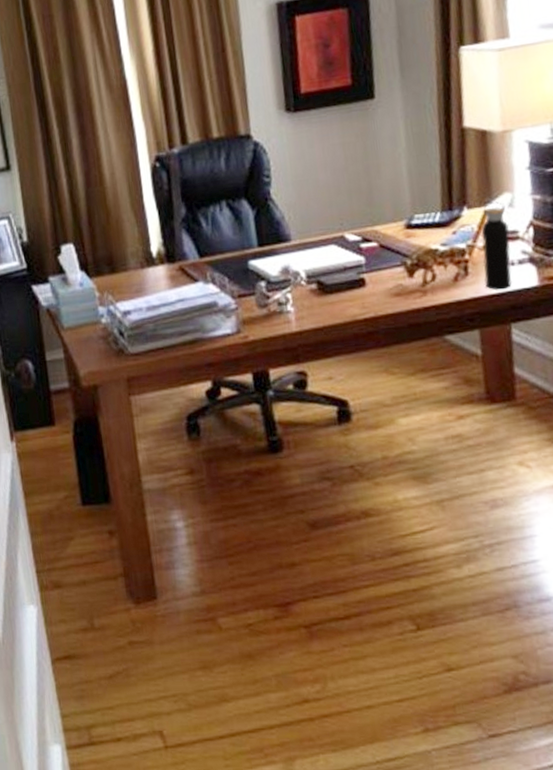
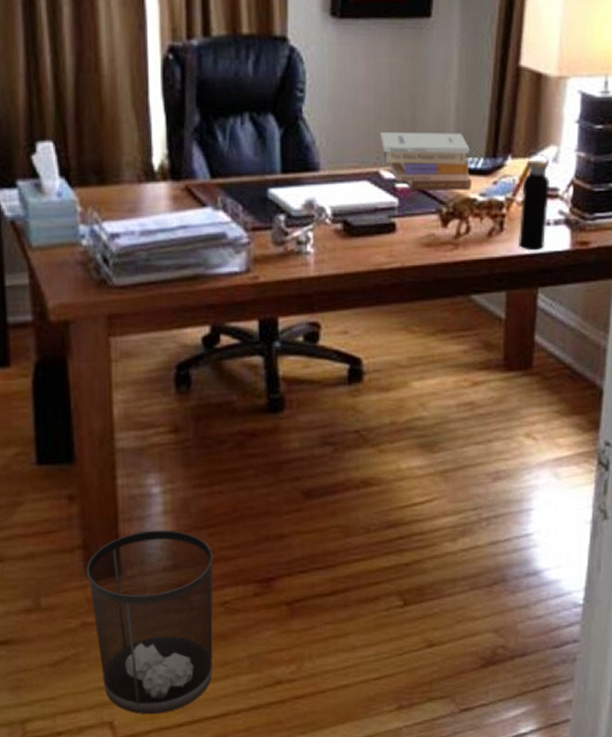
waste bin: none [128,559,245,726] -> present [86,529,213,715]
books: none [340,193,432,248] -> present [379,131,471,190]

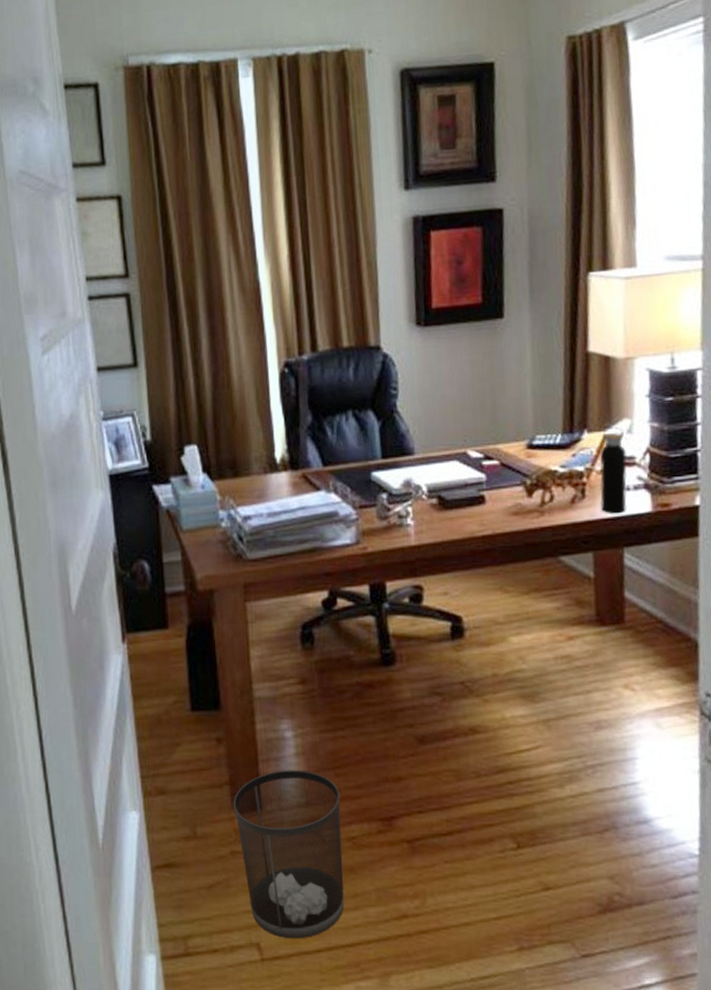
books: present [379,131,471,190] -> none [464,414,552,466]

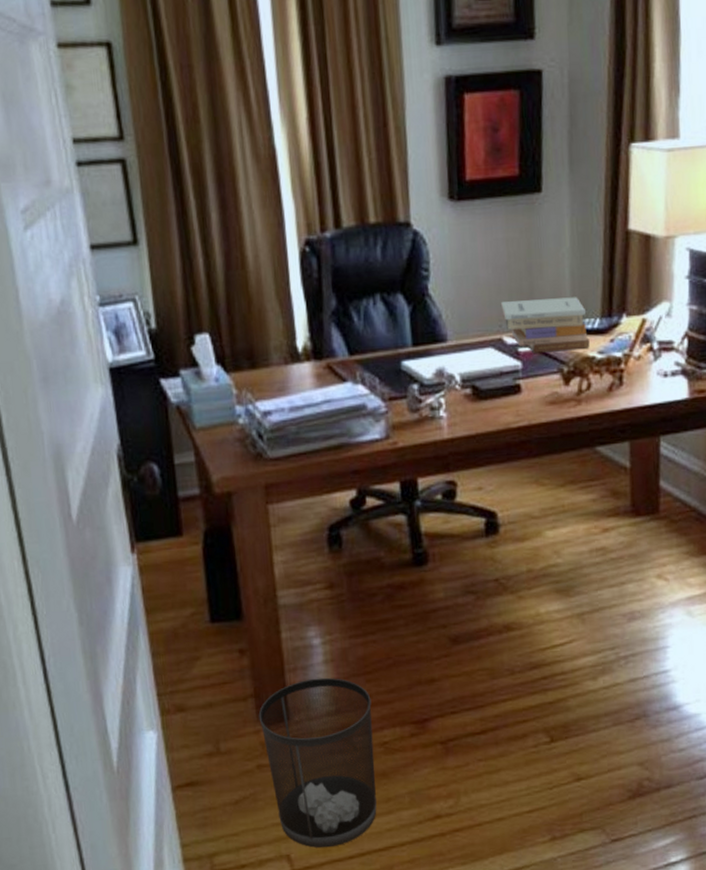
books: none [464,414,552,466] -> present [500,297,590,353]
water bottle: present [600,427,628,513] -> none [637,310,666,401]

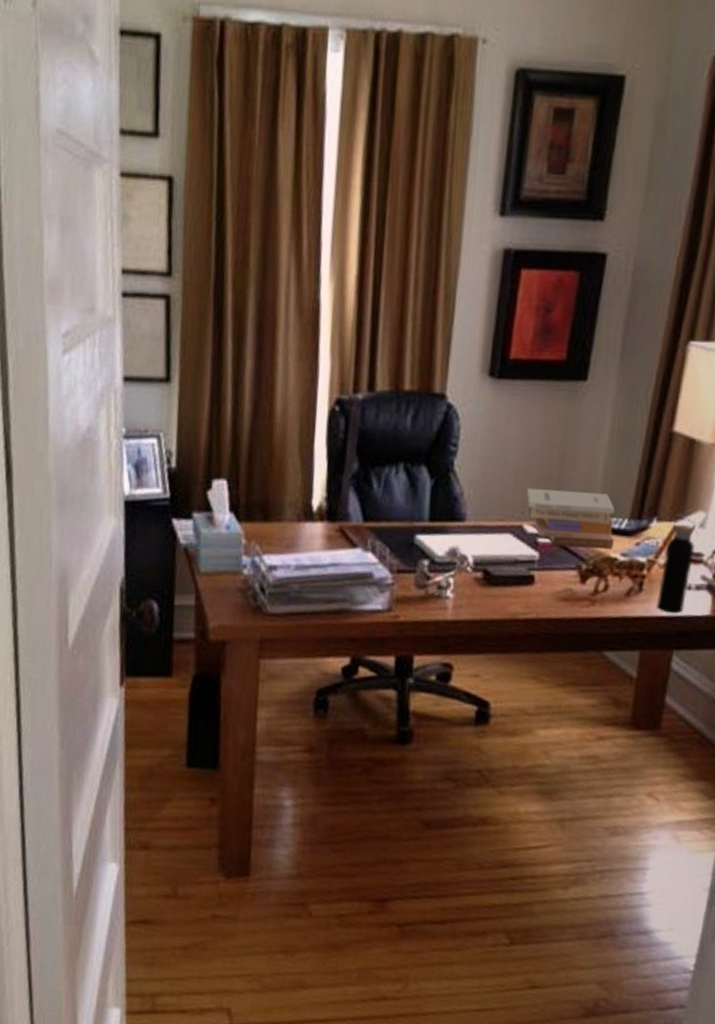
waste bin: present [258,677,377,848] -> none [220,839,334,1009]
water bottle: none [637,310,666,401] -> present [655,518,697,613]

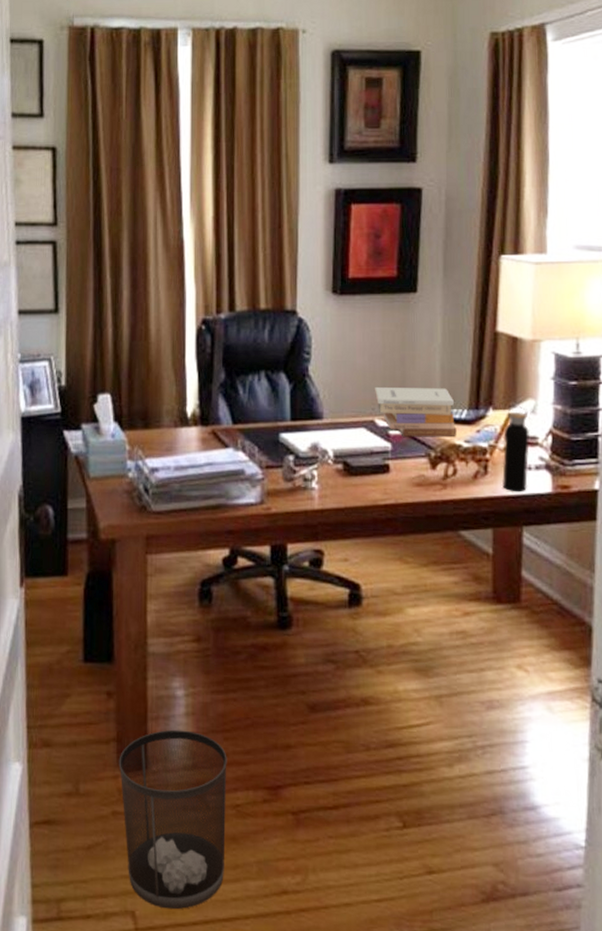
waste bin: none [220,839,334,1009] -> present [118,729,227,910]

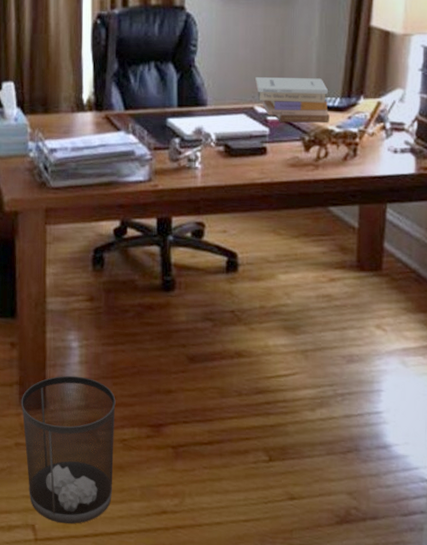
water bottle: present [501,406,530,491] -> none [369,95,398,172]

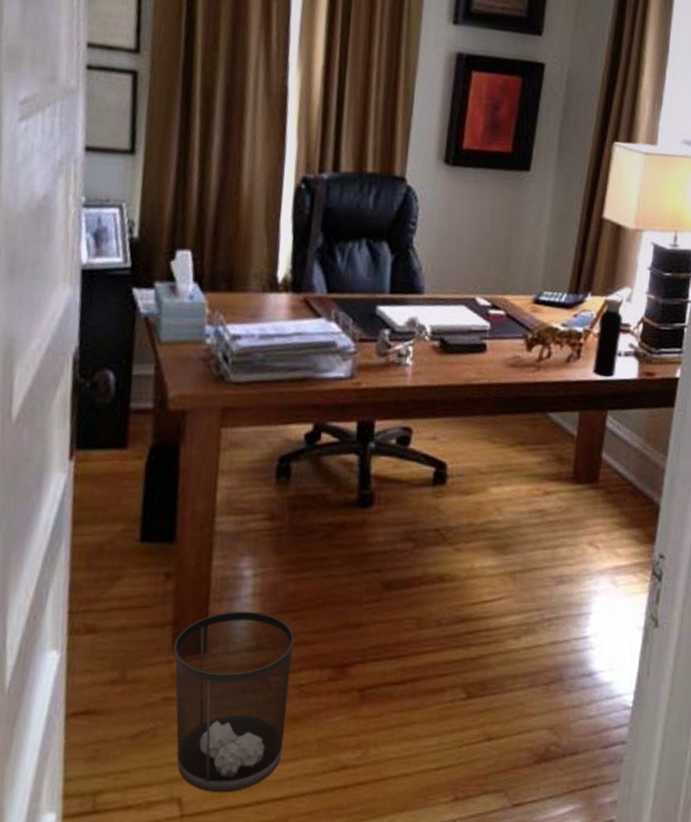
books: present [254,76,330,123] -> none [478,264,556,319]
water bottle: none [369,95,398,172] -> present [592,293,624,376]

